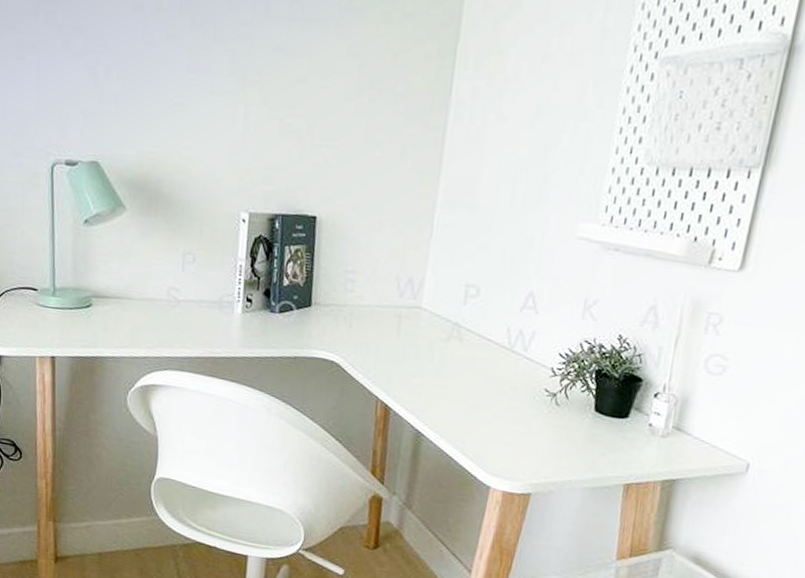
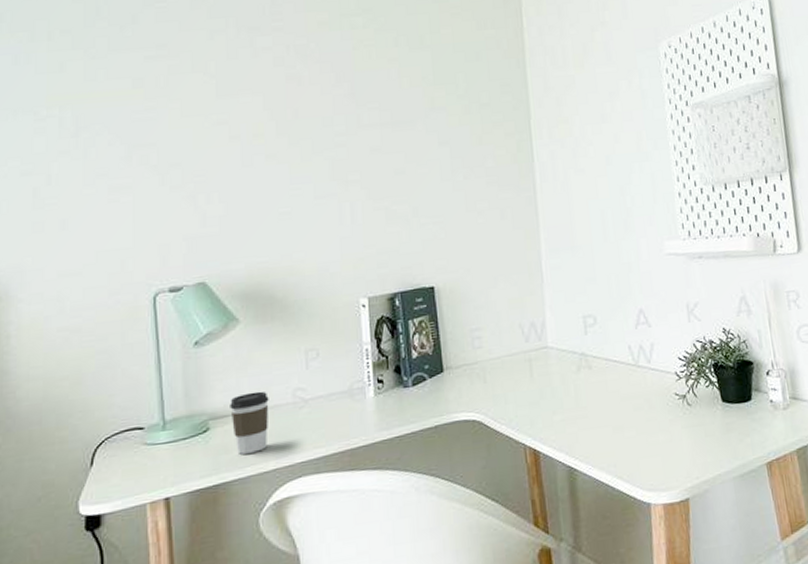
coffee cup: none [111,280,146,337] -> present [230,391,269,455]

